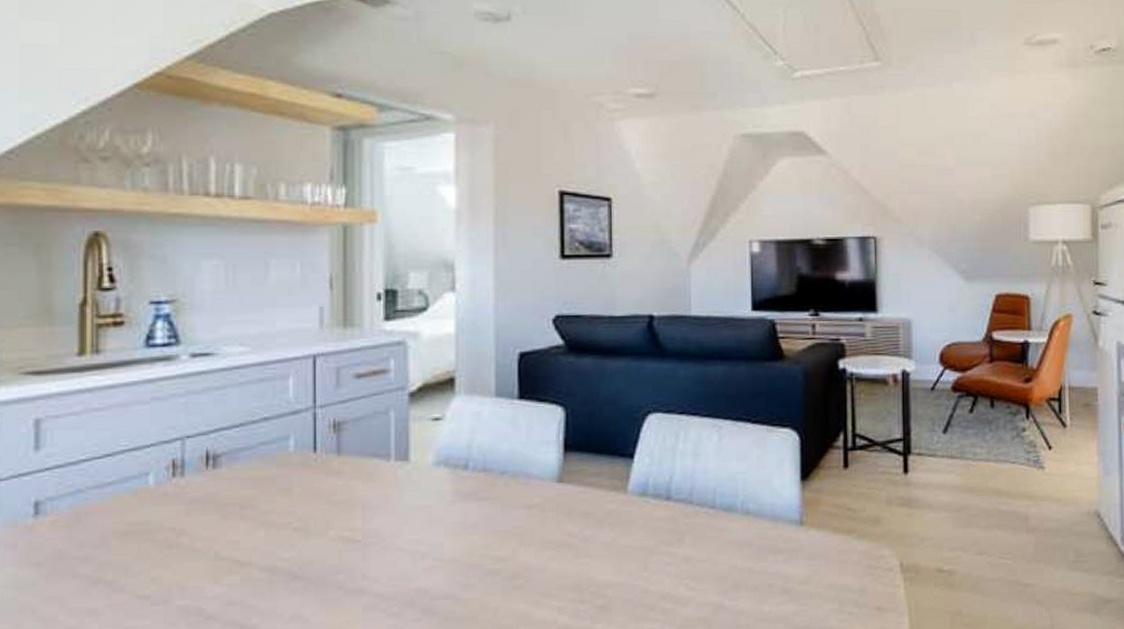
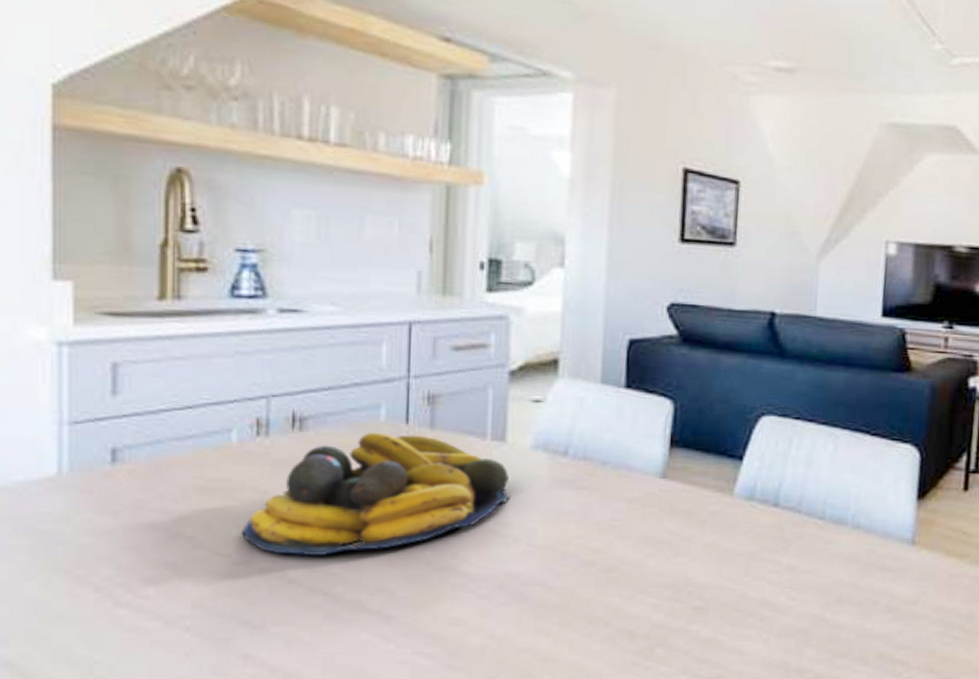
fruit bowl: none [160,462,416,591] -> present [242,432,511,555]

